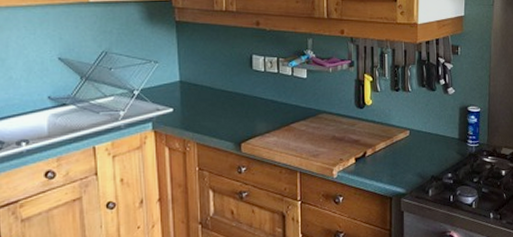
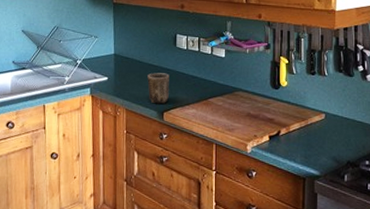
mug: none [220,99,246,135] -> present [147,73,169,104]

